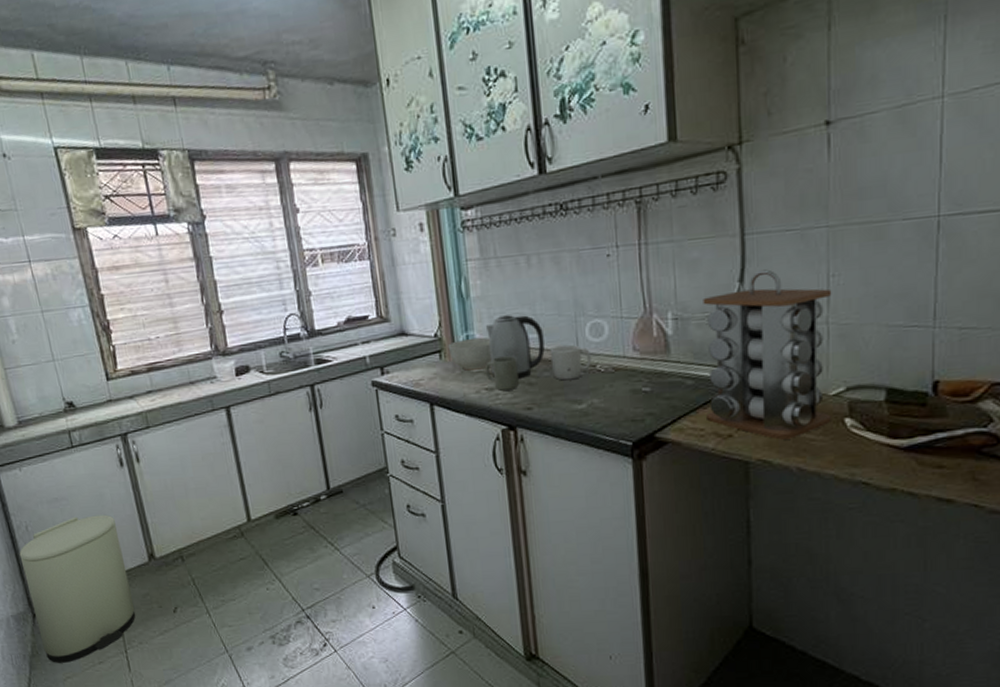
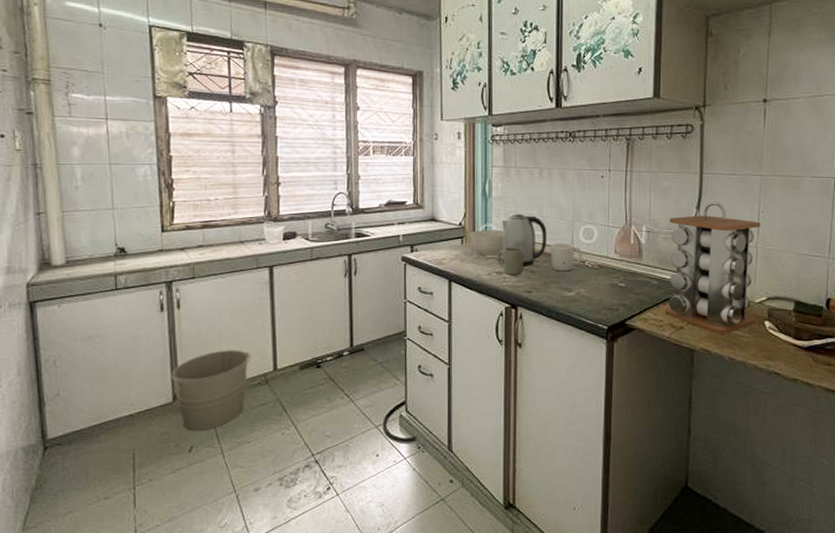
pedal bin: present [19,514,135,663] -> none [42,354,151,497]
bucket: none [142,502,223,591] -> present [171,350,252,431]

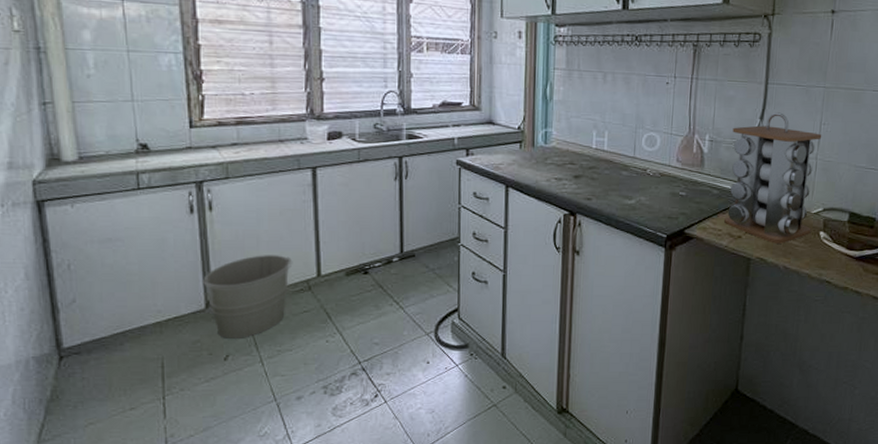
bowl: present [469,230,503,256] -> none [528,135,564,162]
cup: present [498,247,524,275] -> none [557,153,584,182]
kettle: present [502,214,547,266] -> none [561,119,609,173]
mug: present [550,243,583,272] -> none [611,149,645,179]

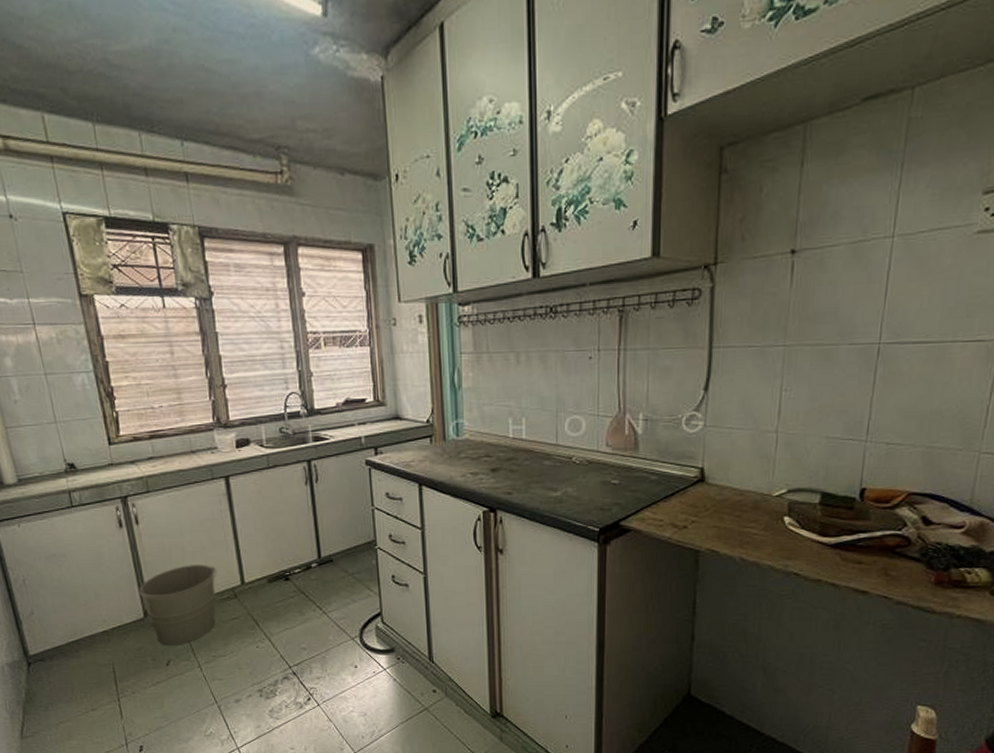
spice rack: present [724,112,822,244] -> none [666,380,783,533]

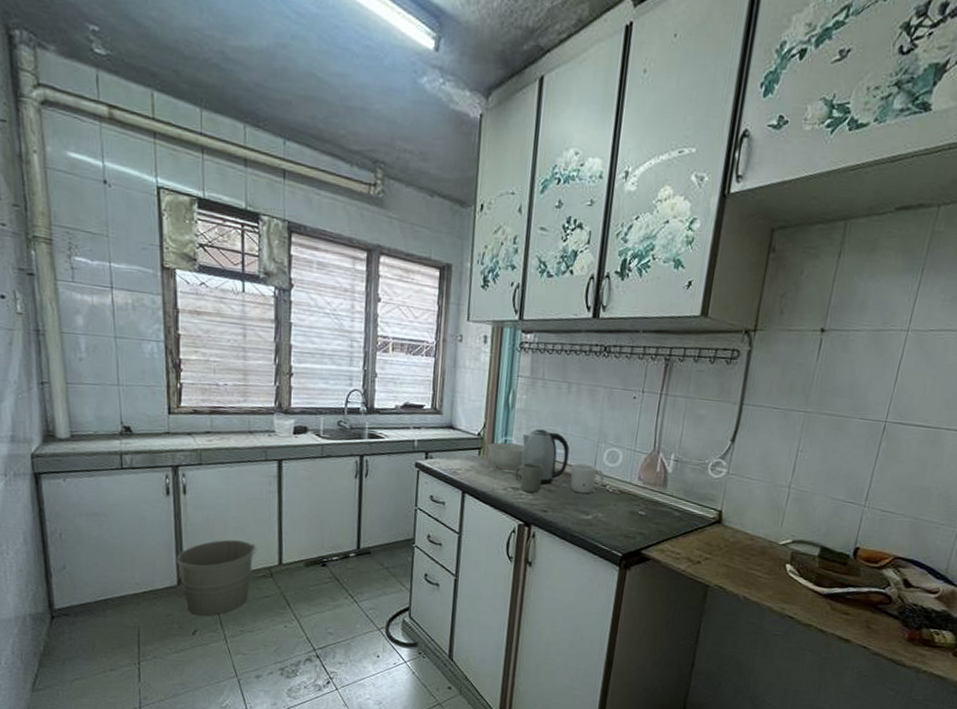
bowl: none [438,426,478,456] -> present [487,442,524,471]
cup: none [472,444,501,476] -> present [515,463,543,493]
kettle: none [475,407,527,465] -> present [519,429,570,485]
mug: none [531,437,569,470] -> present [569,463,605,494]

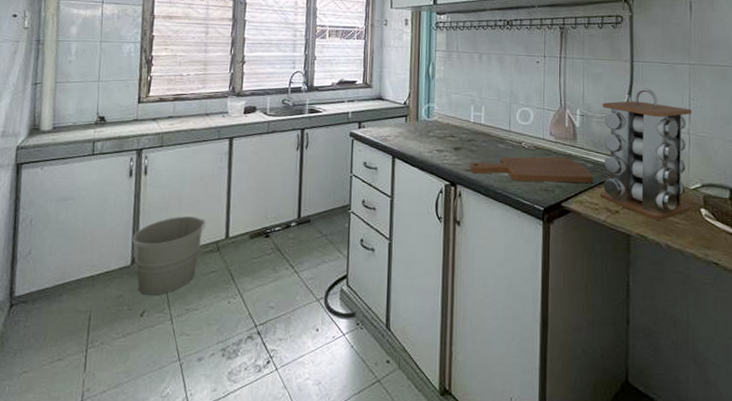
bowl: present [487,442,524,471] -> none [413,109,445,134]
cup: present [515,463,543,493] -> none [439,126,463,154]
kettle: present [519,429,570,485] -> none [443,95,485,145]
cutting board: none [546,499,679,532] -> present [469,156,593,184]
mug: present [569,463,605,494] -> none [488,123,520,152]
spice rack: none [684,435,798,573] -> present [601,88,692,220]

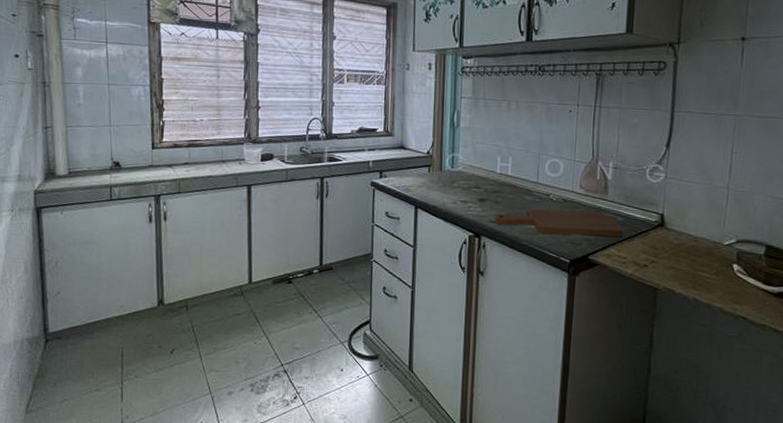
bucket: present [132,216,207,295] -> none [157,261,229,335]
spice rack: present [601,88,692,220] -> none [629,140,734,275]

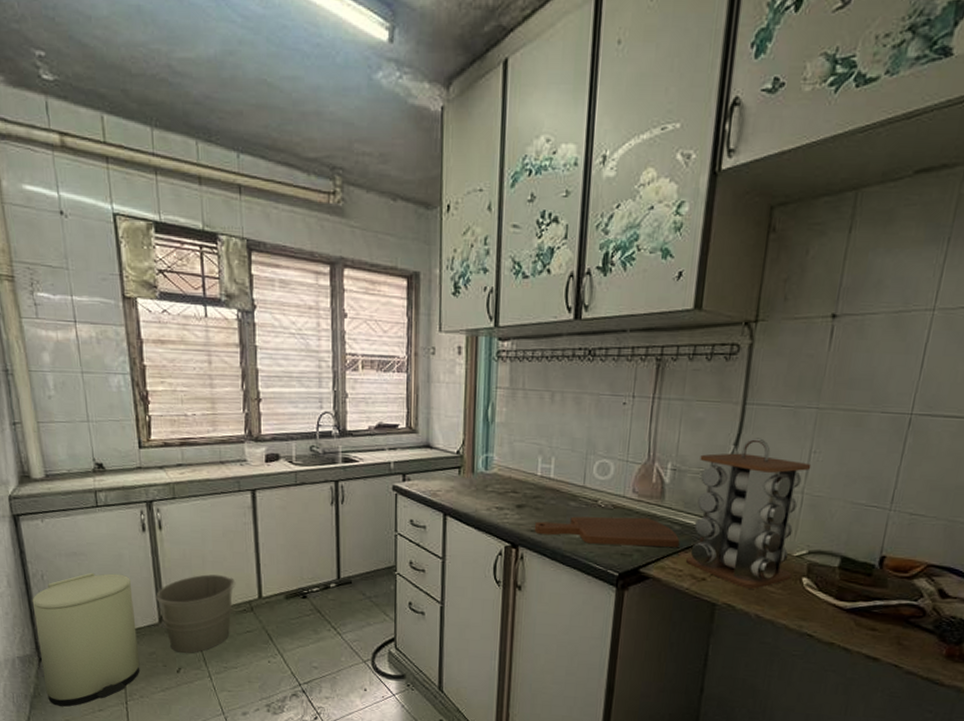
pedal bin: none [45,259,137,387] -> present [32,572,140,707]
bucket: none [157,261,229,335] -> present [156,574,236,653]
spice rack: none [629,140,734,275] -> present [686,437,812,589]

